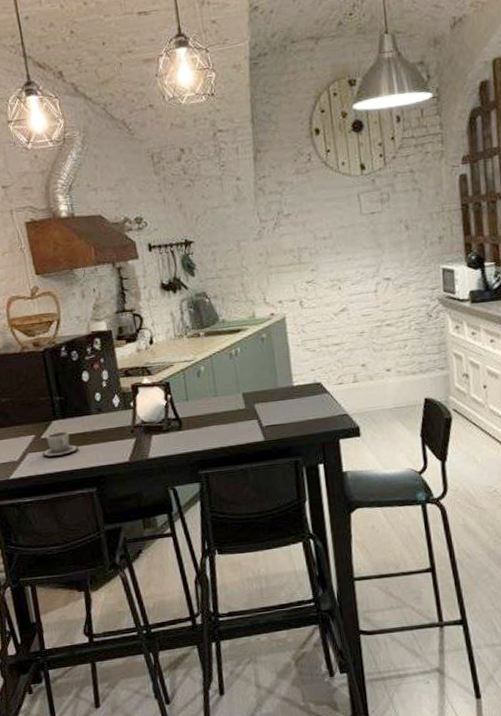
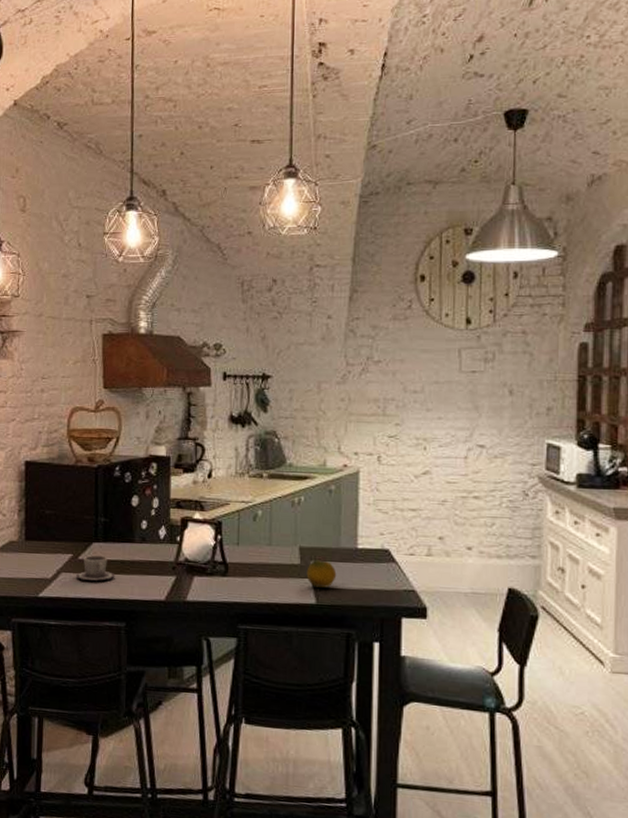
fruit: none [251,401,279,426] -> present [306,560,337,588]

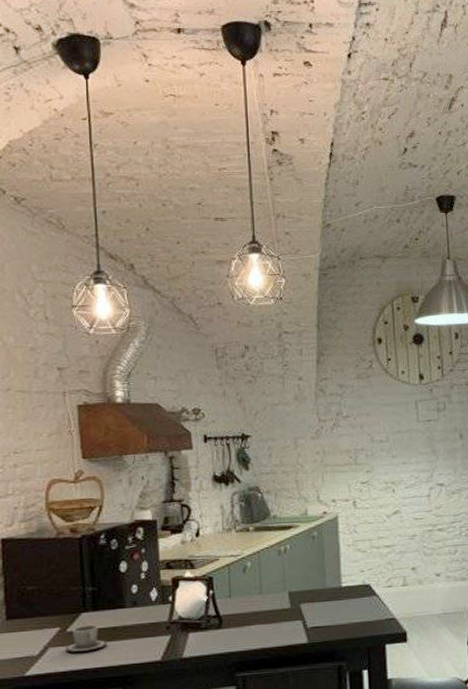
fruit: present [306,560,337,588] -> none [297,601,325,627]

